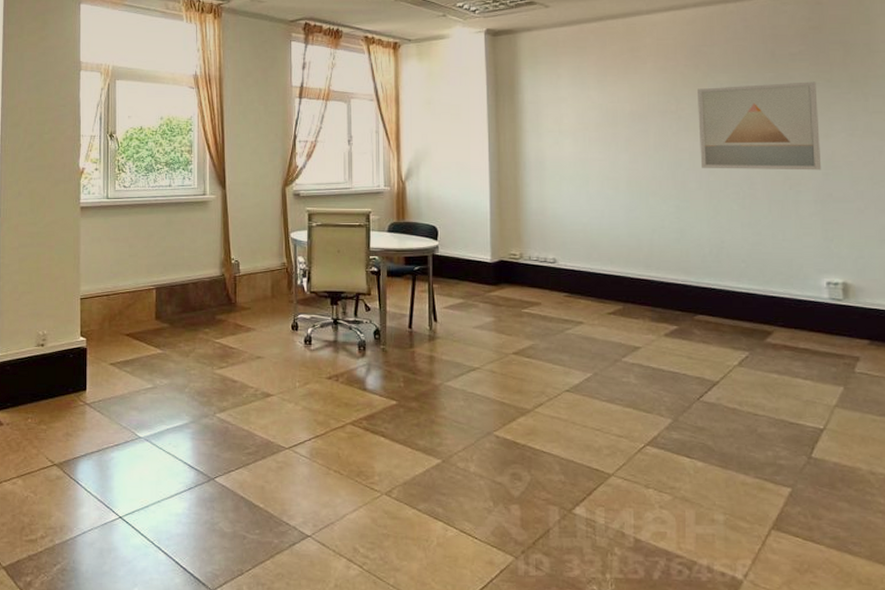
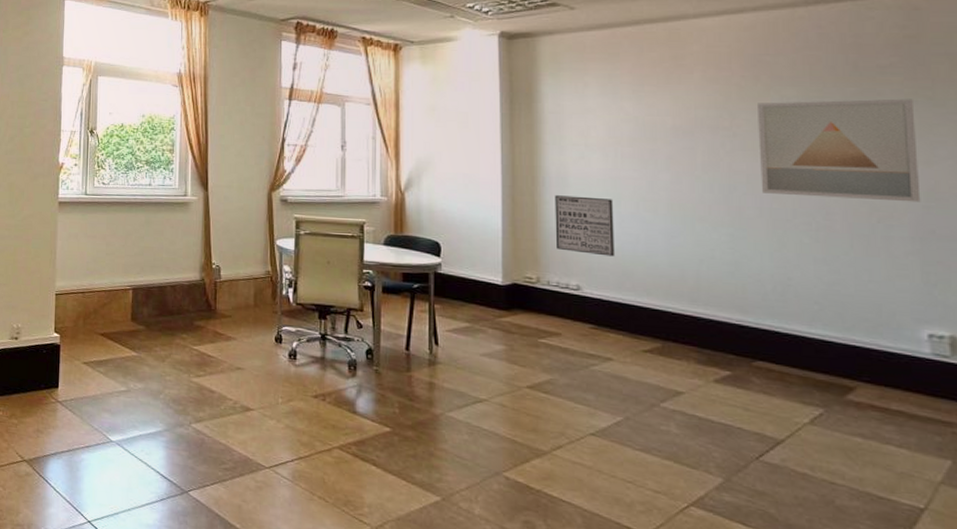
wall art: none [534,178,585,231] -> present [555,195,615,257]

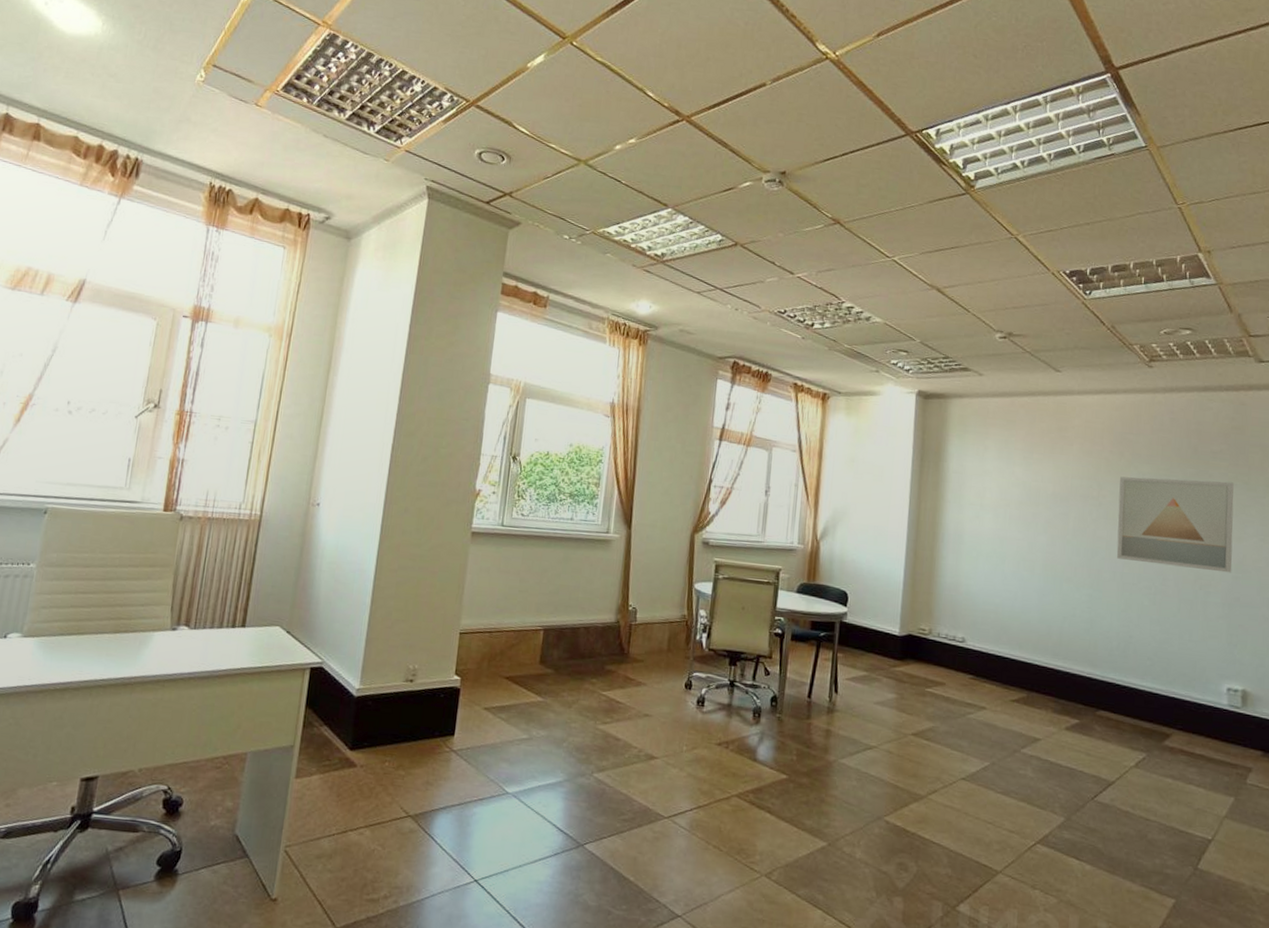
wall art: present [555,195,615,257] -> none [948,551,999,612]

